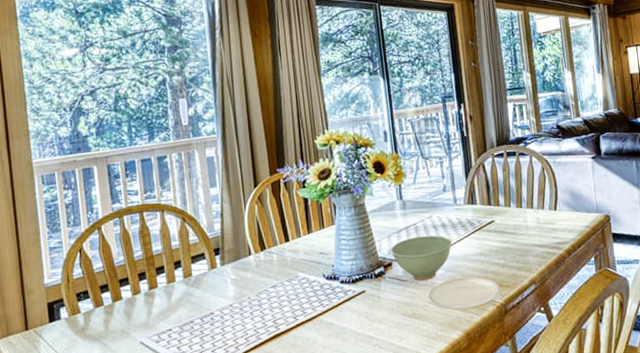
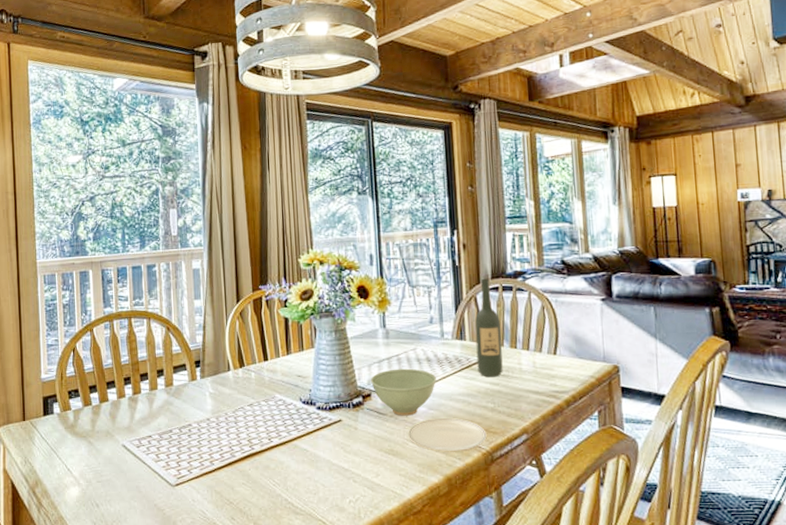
wine bottle: none [484,146,511,237] -> present [474,278,503,378]

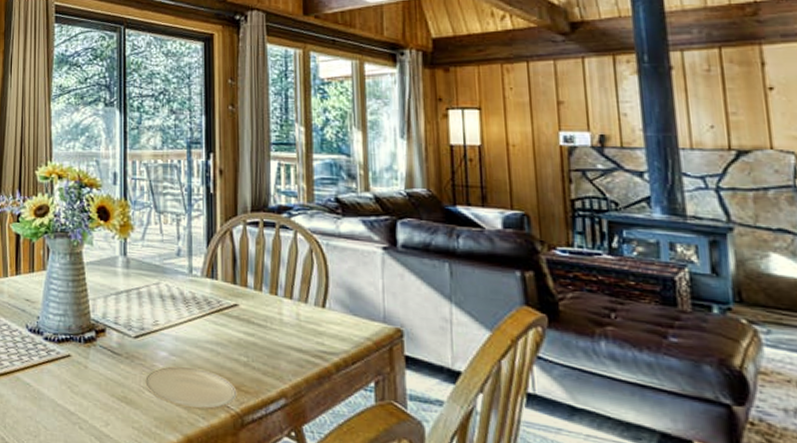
bowl: present [371,368,436,416] -> none [106,303,181,360]
wine bottle: present [474,278,503,378] -> none [229,210,260,327]

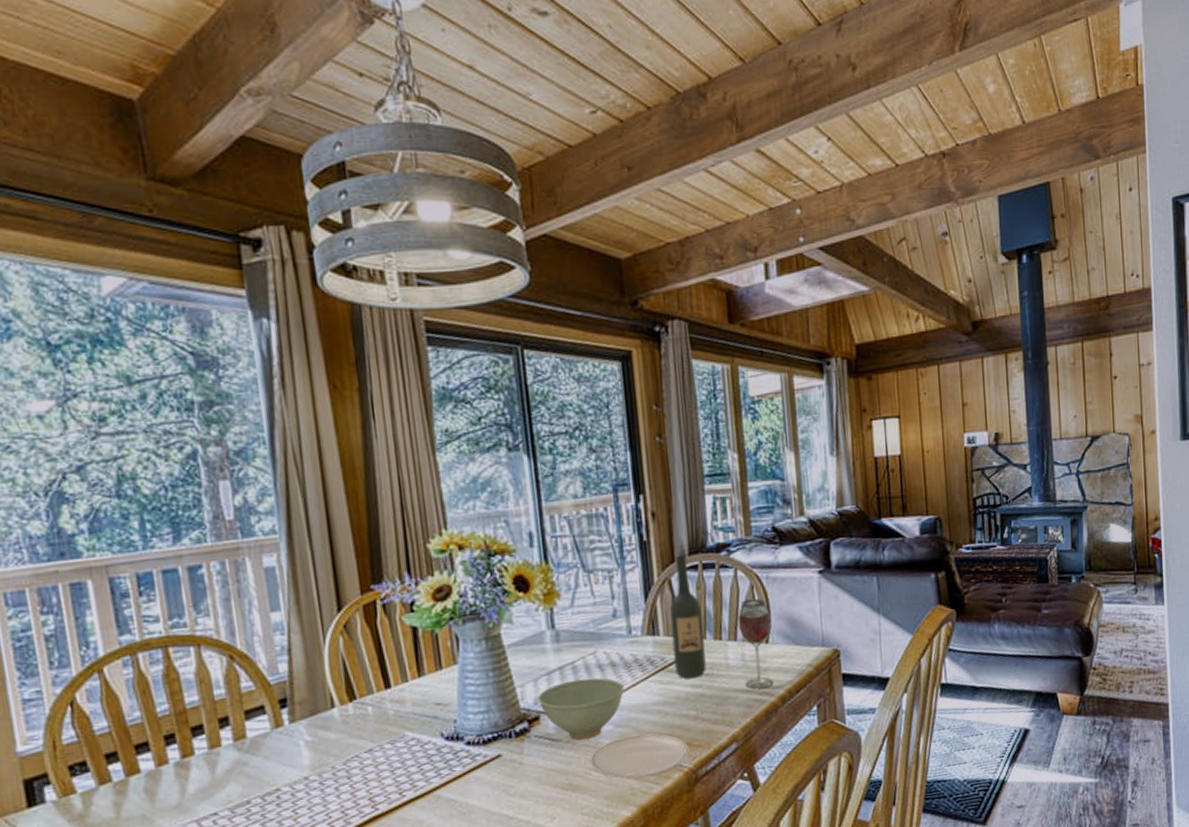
bowl: none [106,303,181,360] -> present [538,678,624,740]
wine bottle: none [229,210,260,327] -> present [669,554,707,679]
wineglass: none [294,262,329,351] -> present [737,598,774,689]

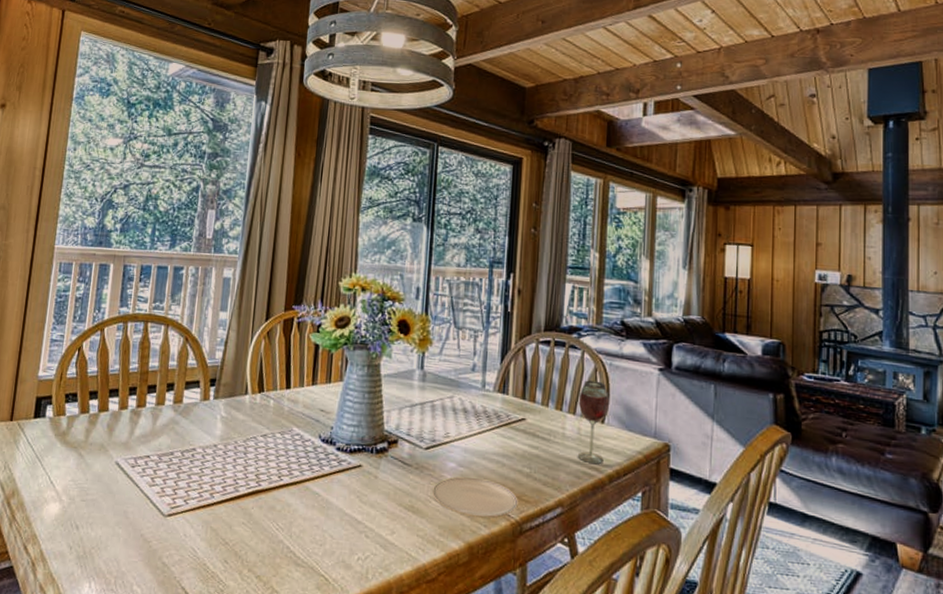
bowl: present [538,678,624,740] -> none [399,416,471,471]
wine bottle: present [669,554,707,679] -> none [517,329,548,440]

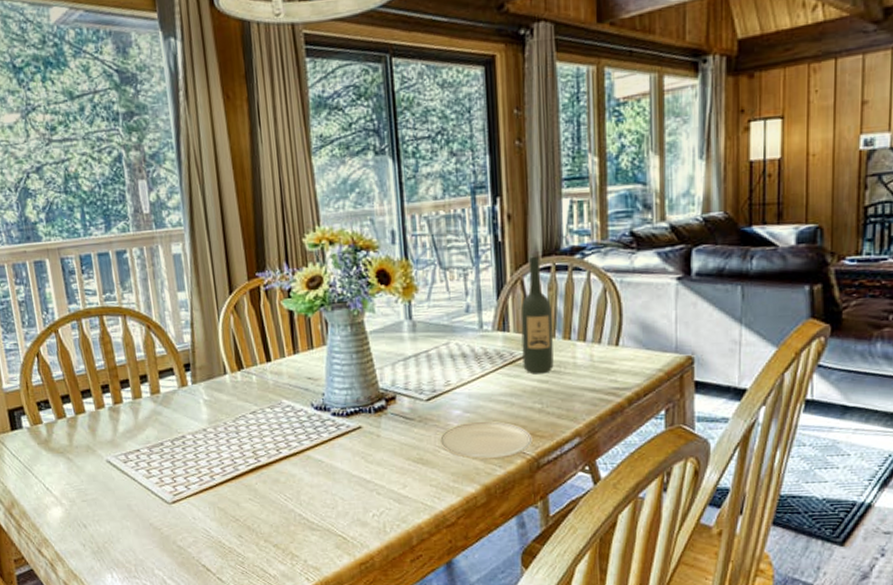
wine bottle: none [517,329,548,440] -> present [520,256,554,374]
wineglass: present [578,380,609,464] -> none [588,302,623,389]

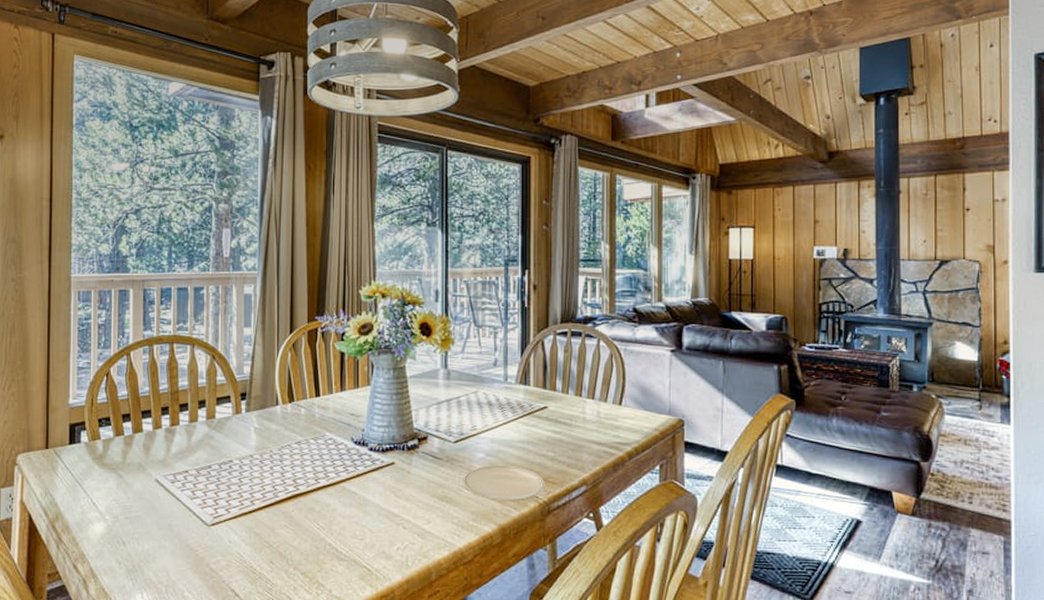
wine bottle: present [520,256,554,374] -> none [540,322,566,425]

